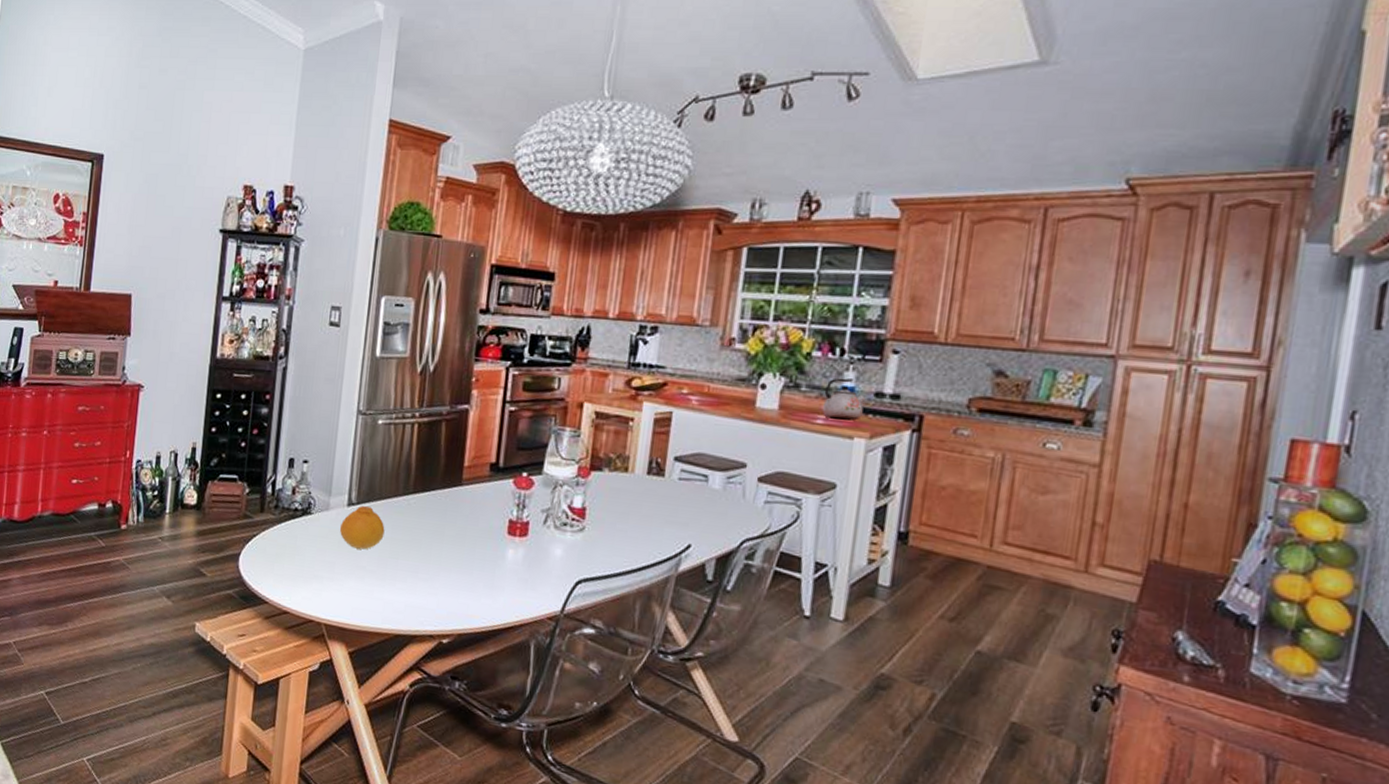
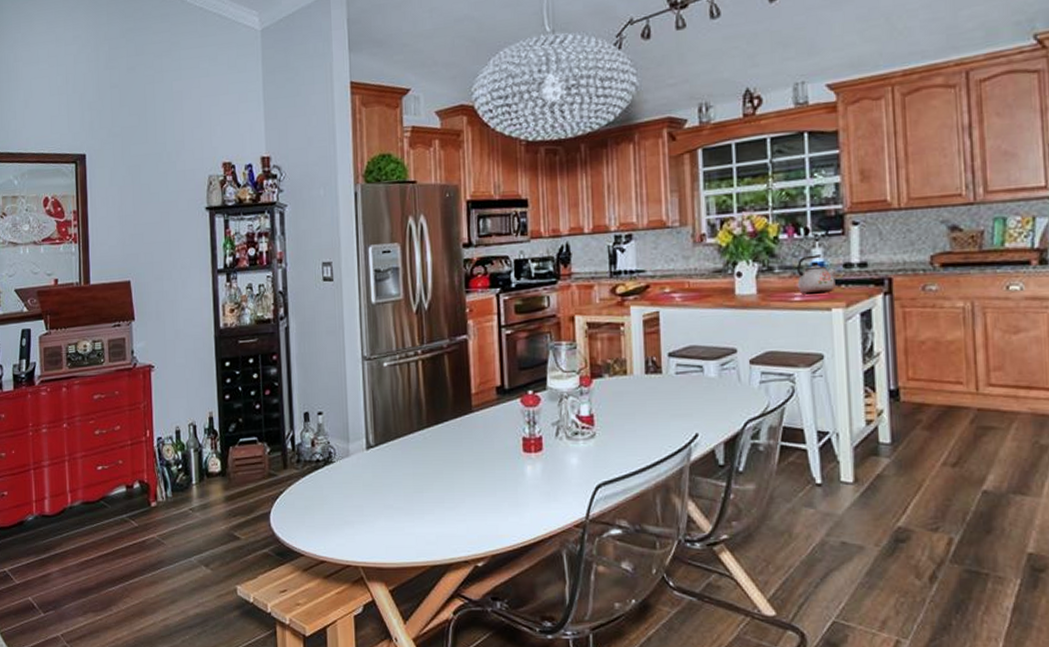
fruit: present [339,506,385,550] -> none [362,447,406,489]

